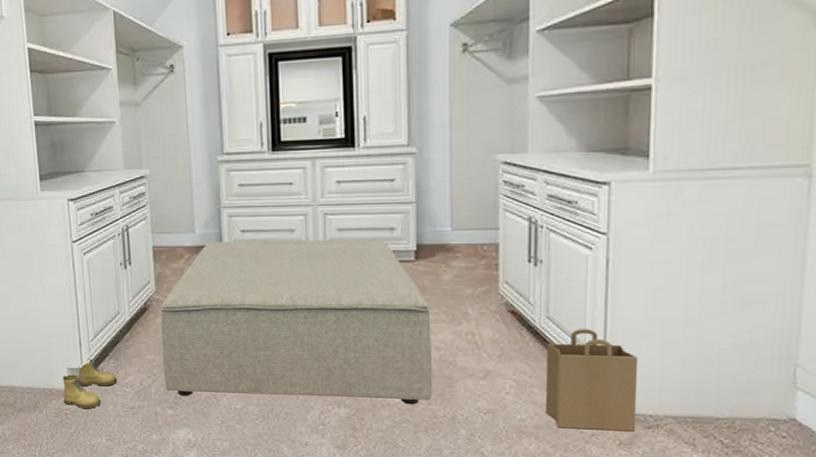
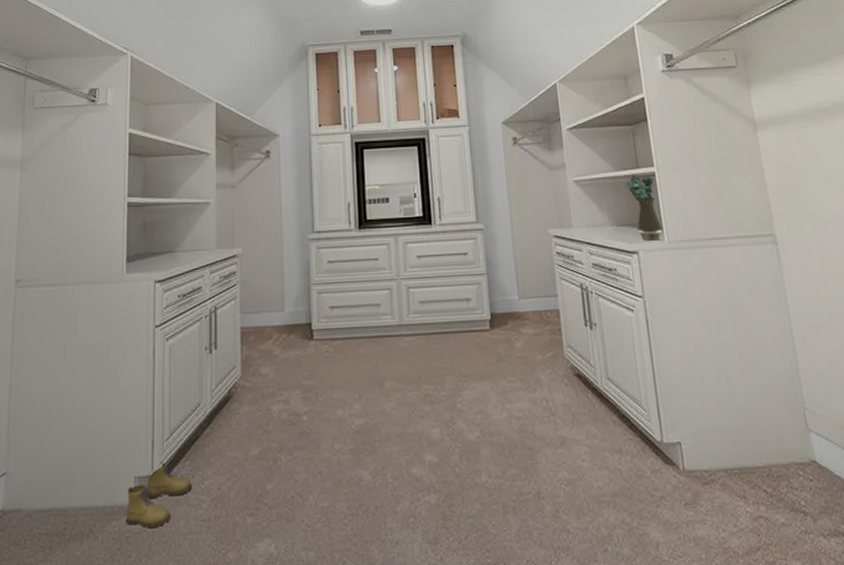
ottoman: present [160,239,433,405] -> none [244,309,517,499]
shopping bag: present [545,329,639,432] -> none [610,387,696,493]
vase: none [607,86,649,170] -> present [626,173,663,241]

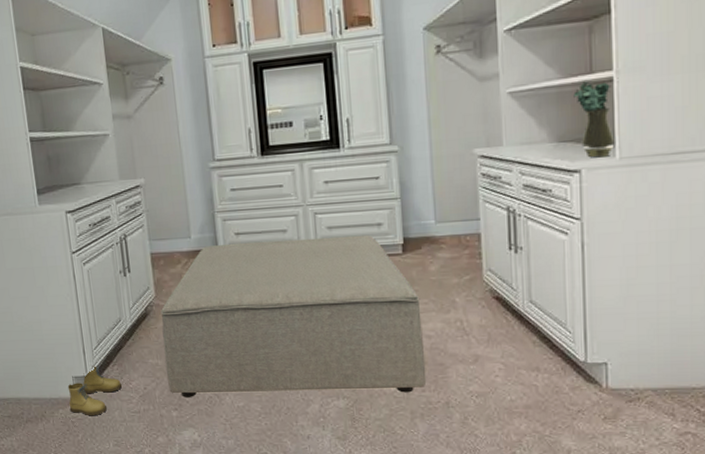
ottoman: none [244,309,517,499] -> present [160,234,427,397]

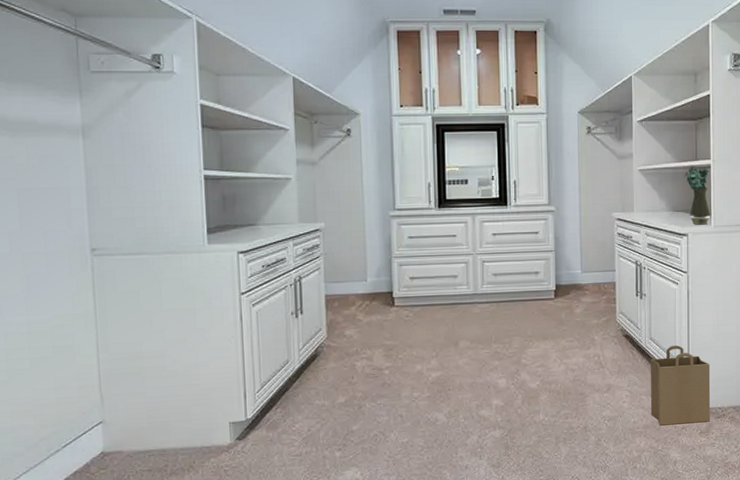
boot: present [67,366,123,416] -> none [223,409,285,463]
ottoman: present [160,234,427,397] -> none [331,281,570,437]
shopping bag: none [530,310,619,407] -> present [650,345,711,426]

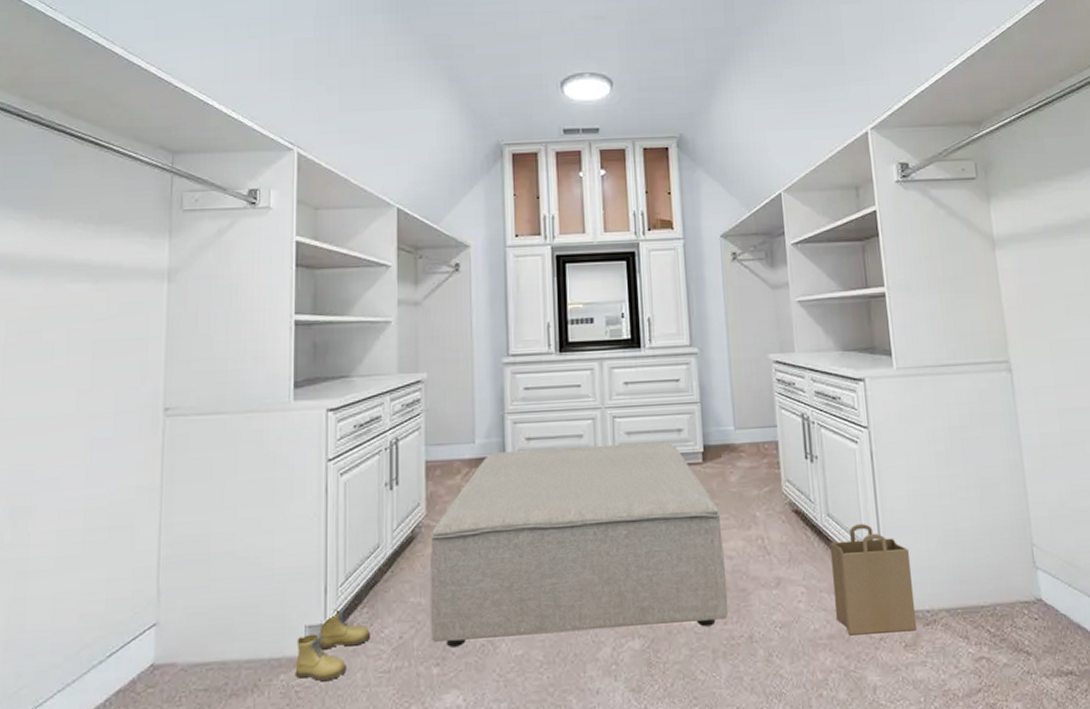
boot: none [223,409,285,463] -> present [295,609,371,682]
ottoman: none [331,281,570,437] -> present [429,441,729,647]
vase: present [684,165,711,225] -> none [853,293,892,367]

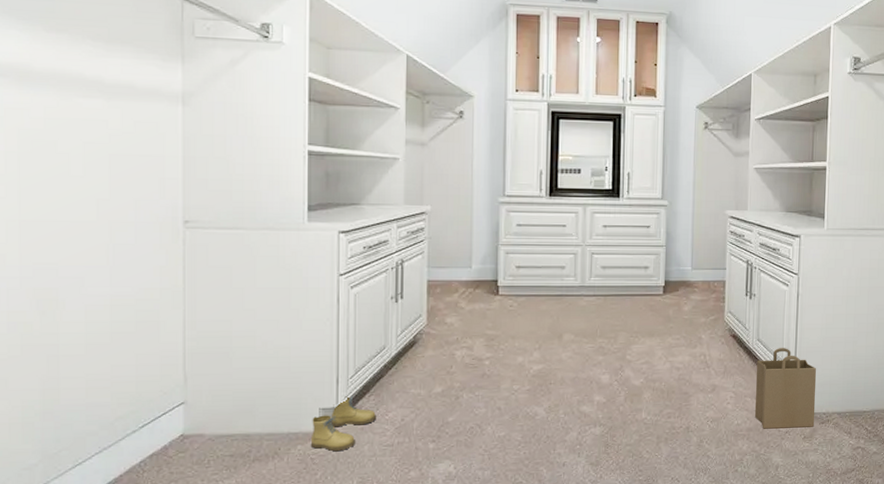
ottoman: present [429,441,729,647] -> none [428,276,674,429]

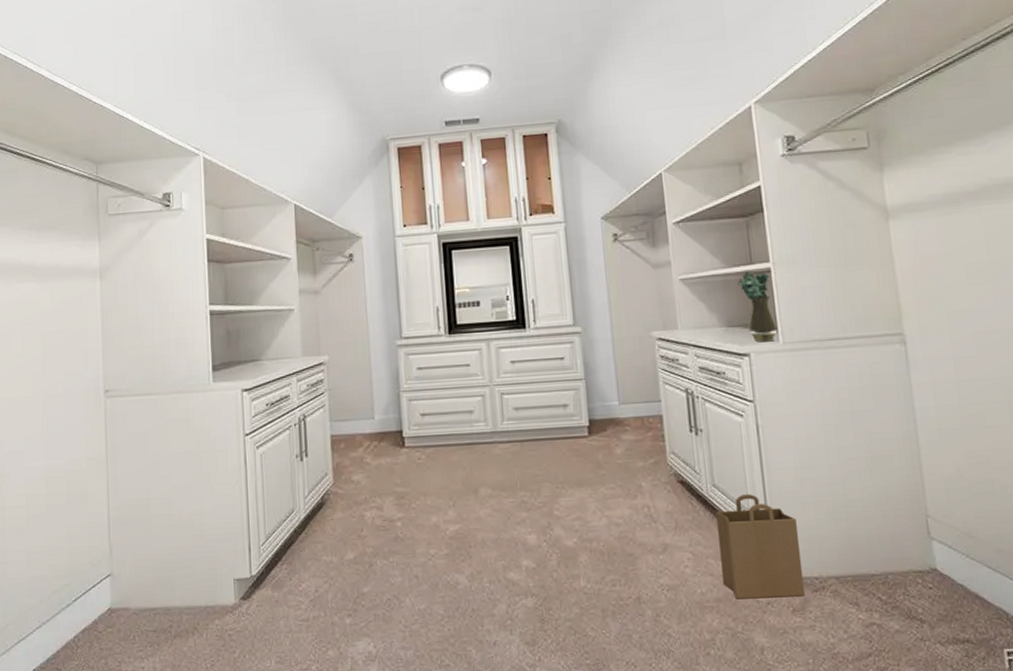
boot: present [310,396,377,452] -> none [227,565,291,627]
vase: none [799,166,825,227] -> present [737,269,778,342]

